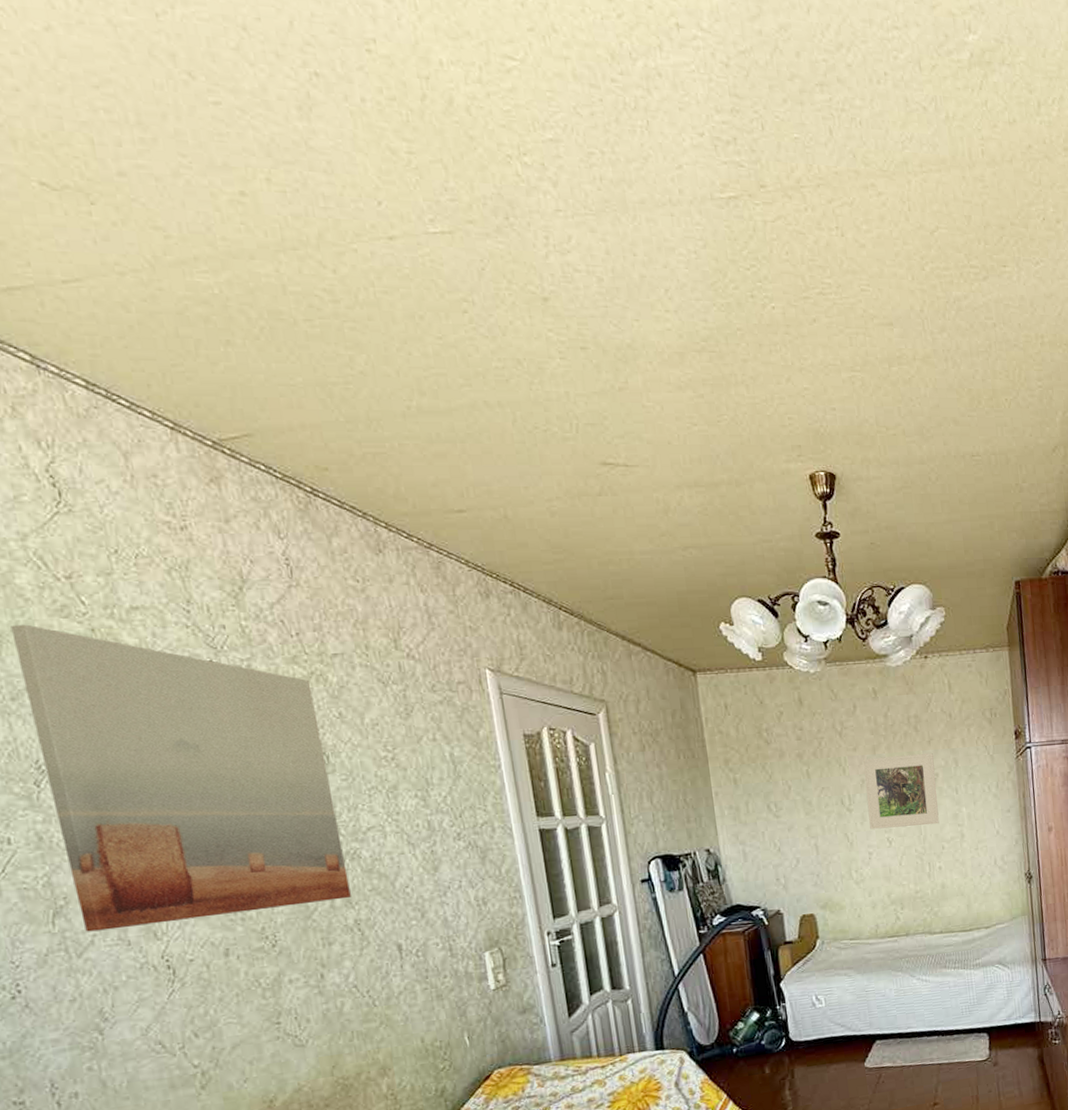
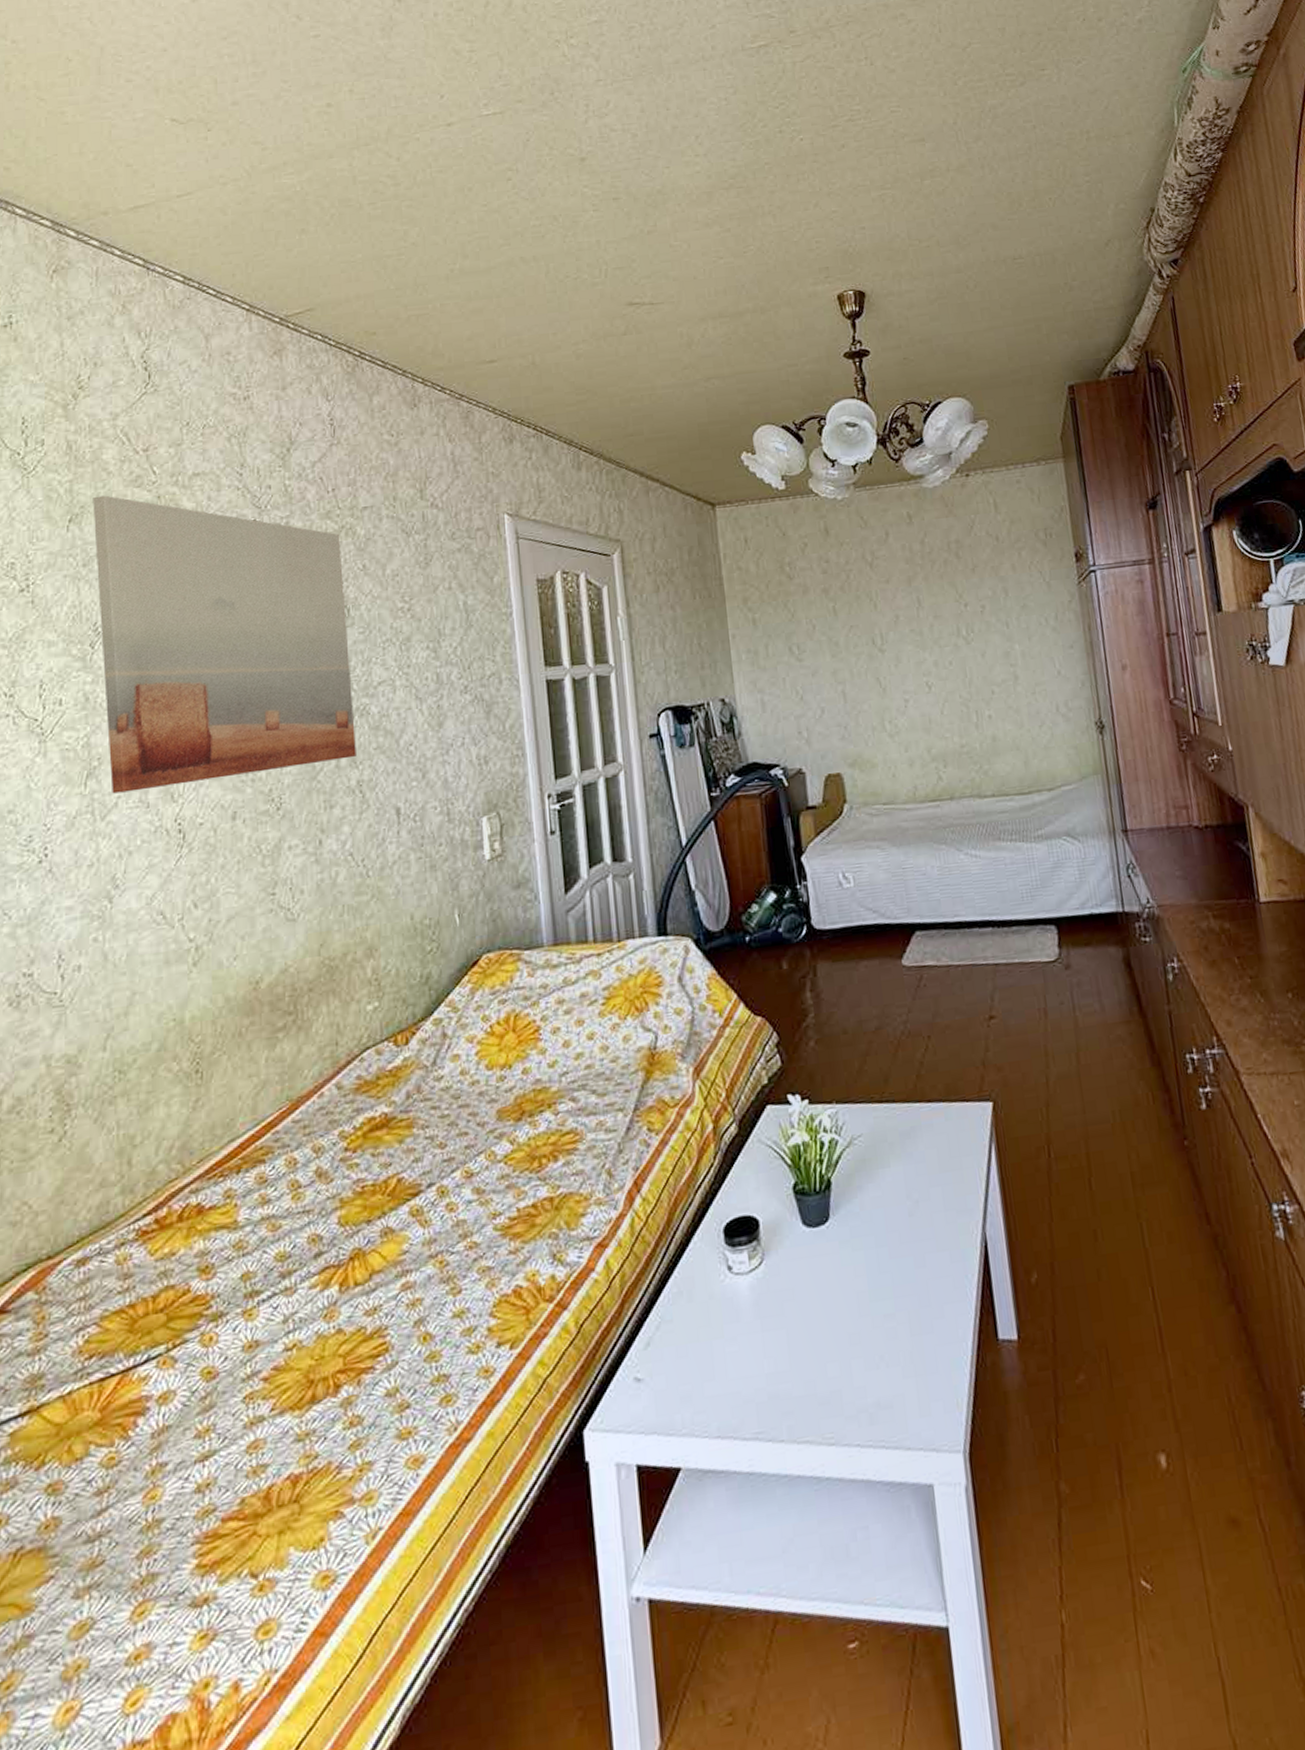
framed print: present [863,752,939,830] -> none [897,581,988,673]

